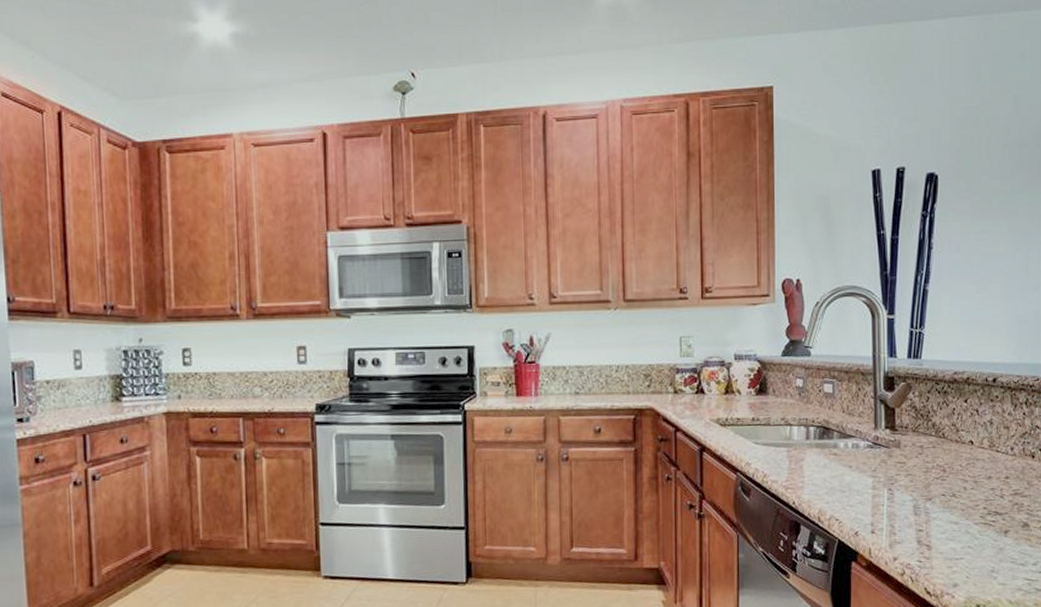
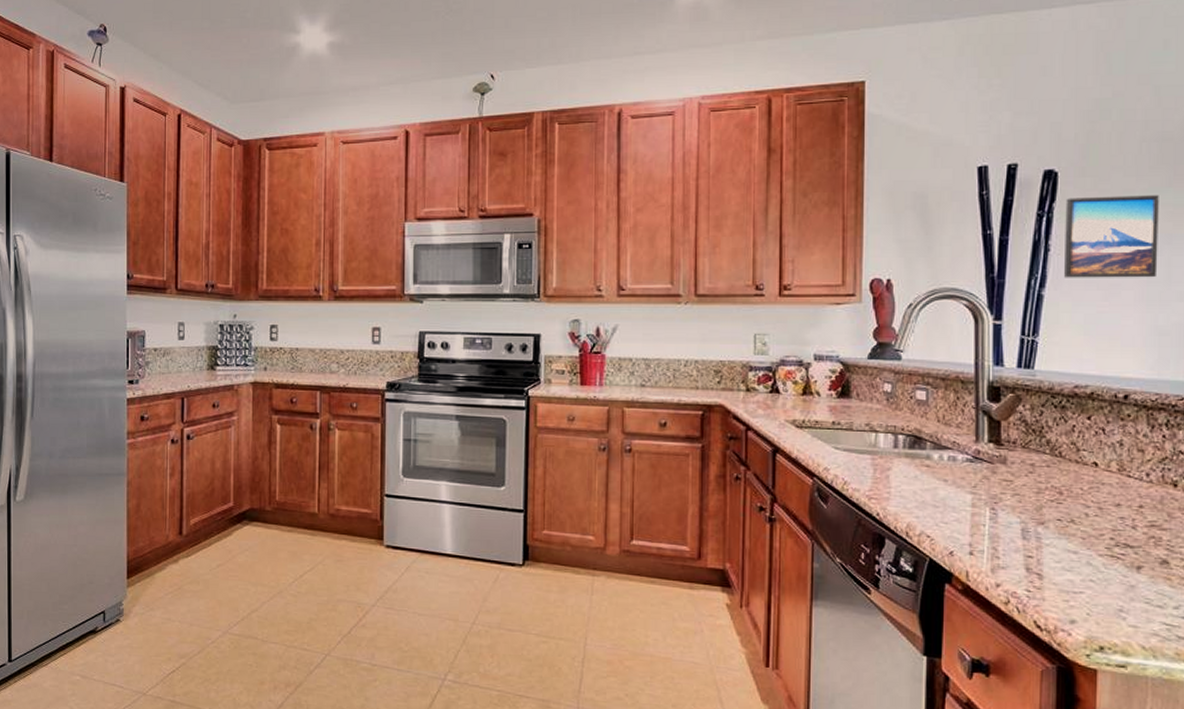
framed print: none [945,196,1018,274] -> present [1064,195,1159,278]

